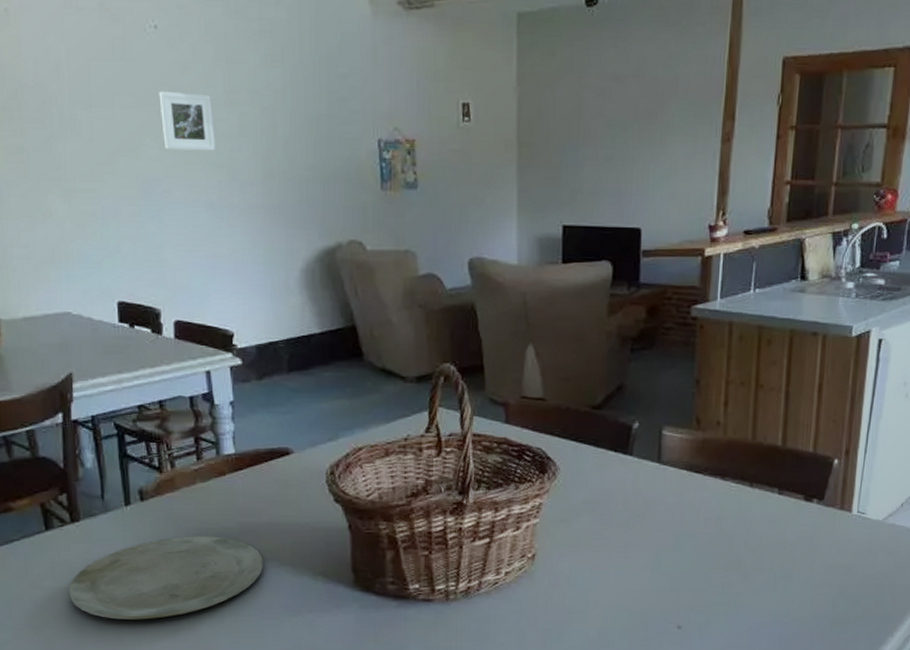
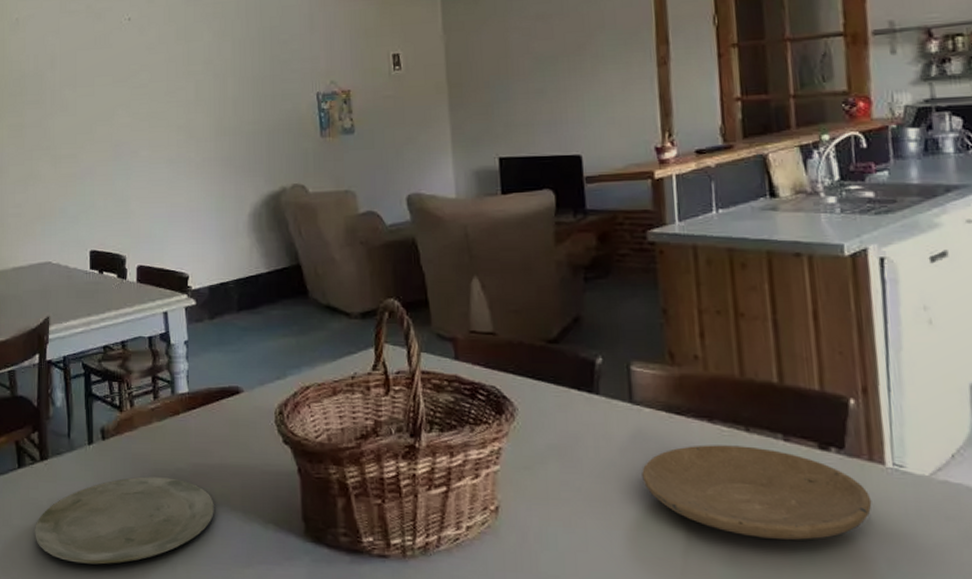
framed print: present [159,92,215,151] -> none [130,68,175,117]
plate: none [661,498,837,573] -> present [642,445,872,540]

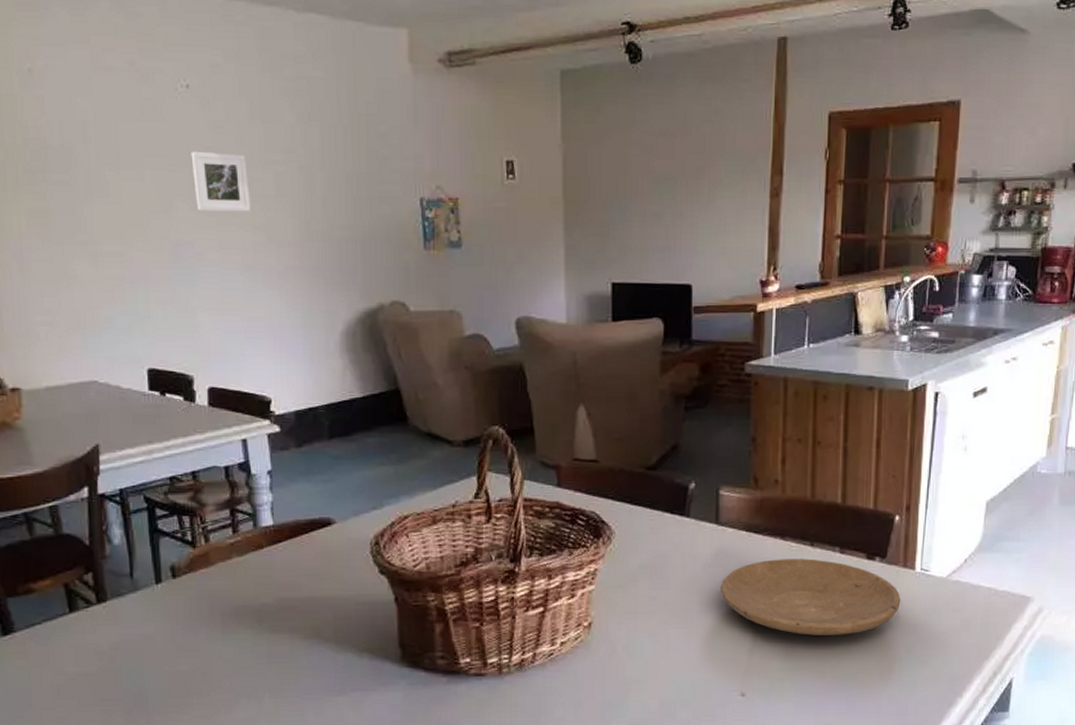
plate: present [35,476,214,565] -> none [95,613,304,706]
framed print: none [130,68,175,117] -> present [191,152,250,212]

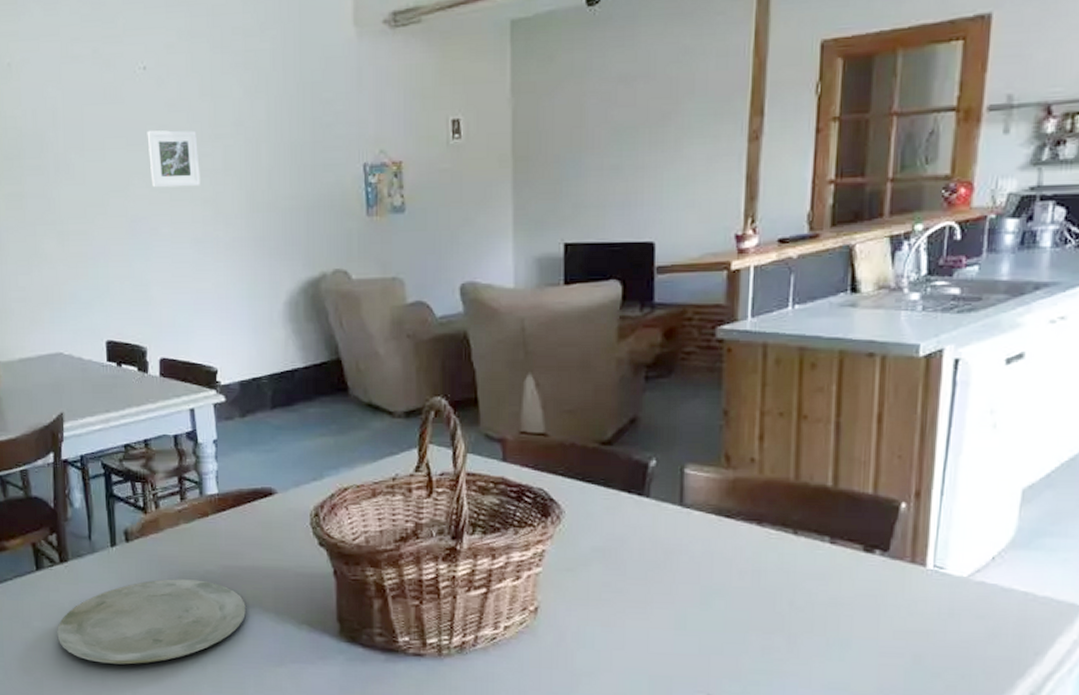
plate: none [95,613,304,706] -> present [57,579,246,665]
plate: present [721,559,901,635] -> none [685,547,908,638]

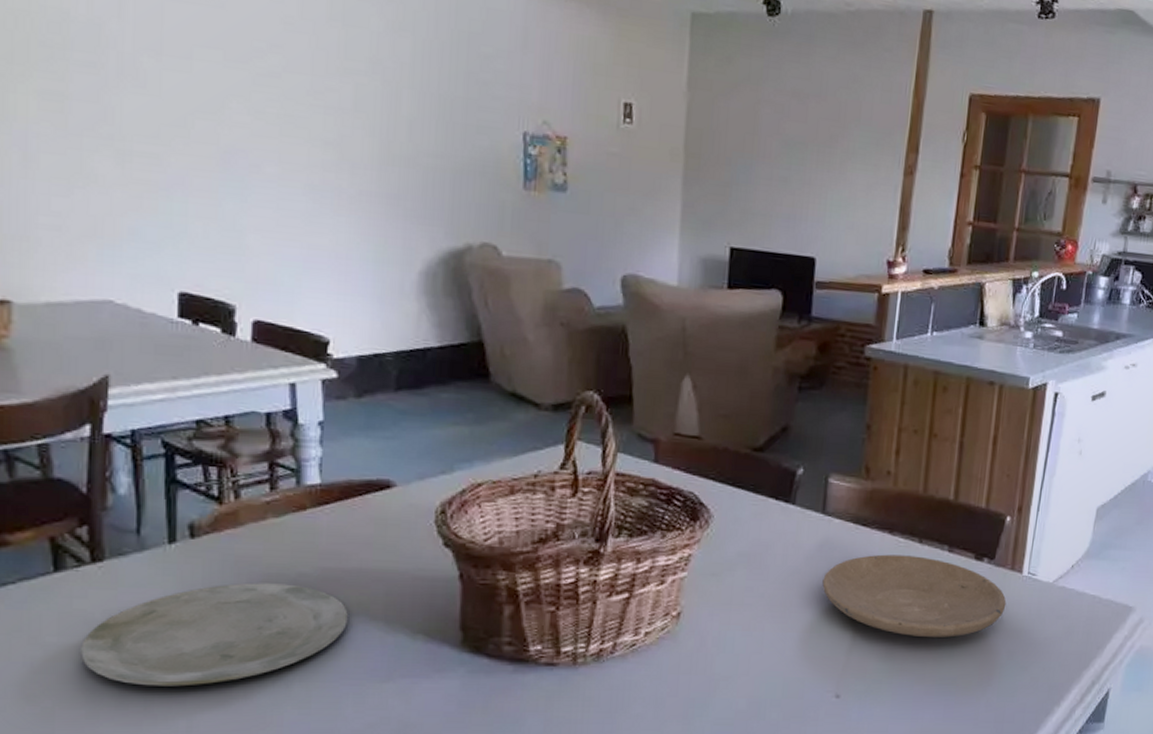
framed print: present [147,130,200,188] -> none [253,48,322,125]
plate: none [685,547,908,638] -> present [822,554,1007,637]

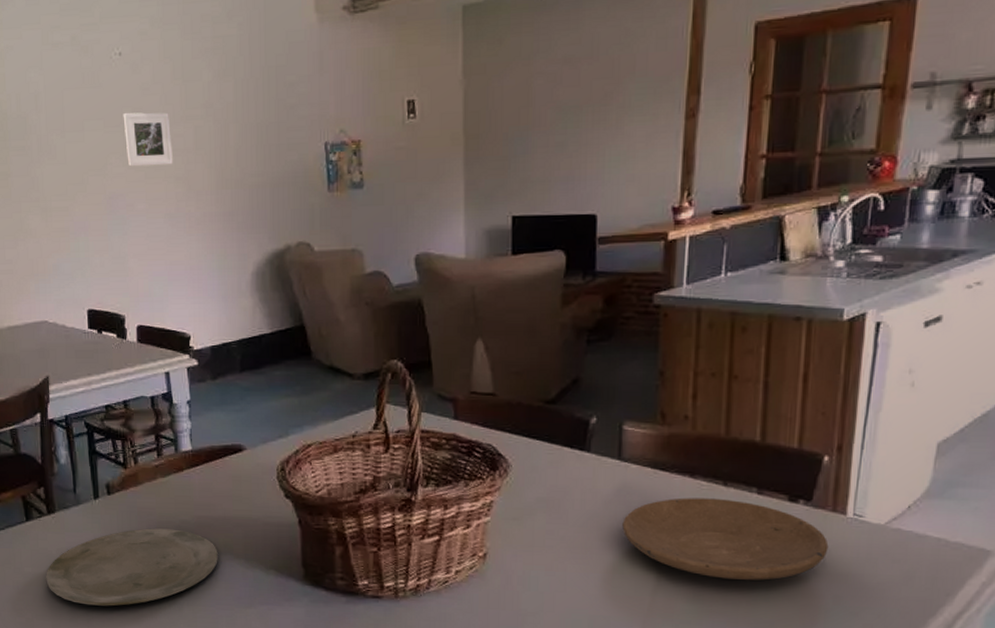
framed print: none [253,48,322,125] -> present [123,112,173,167]

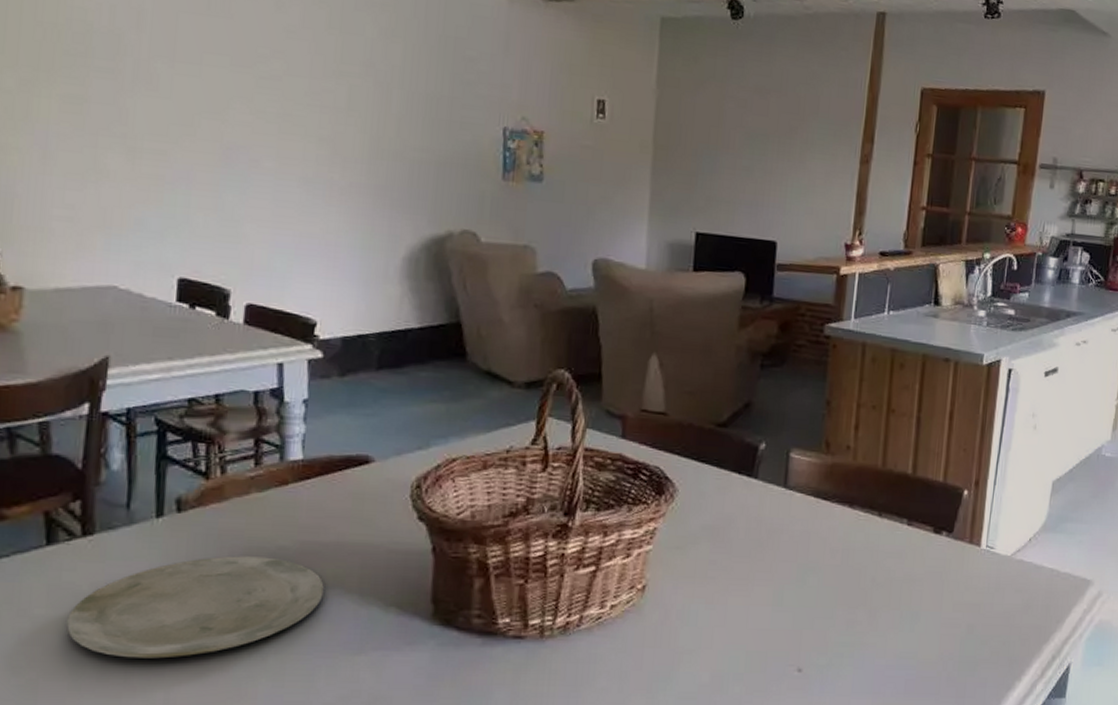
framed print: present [123,112,173,167] -> none [257,54,319,123]
plate: present [622,498,829,580] -> none [784,528,966,611]

